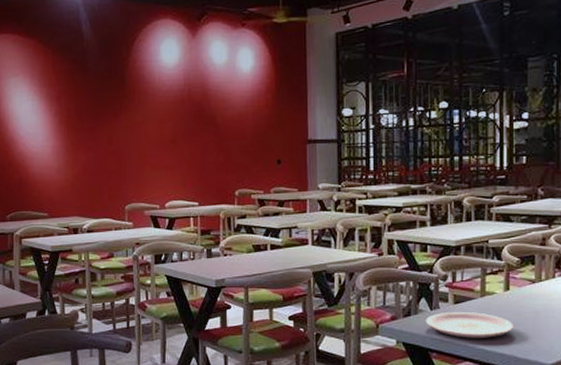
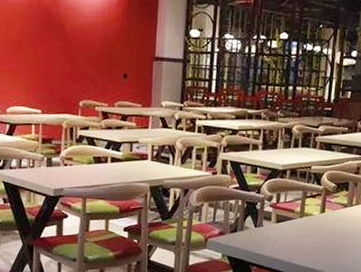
plate: present [425,311,514,338] -> none [249,229,326,255]

